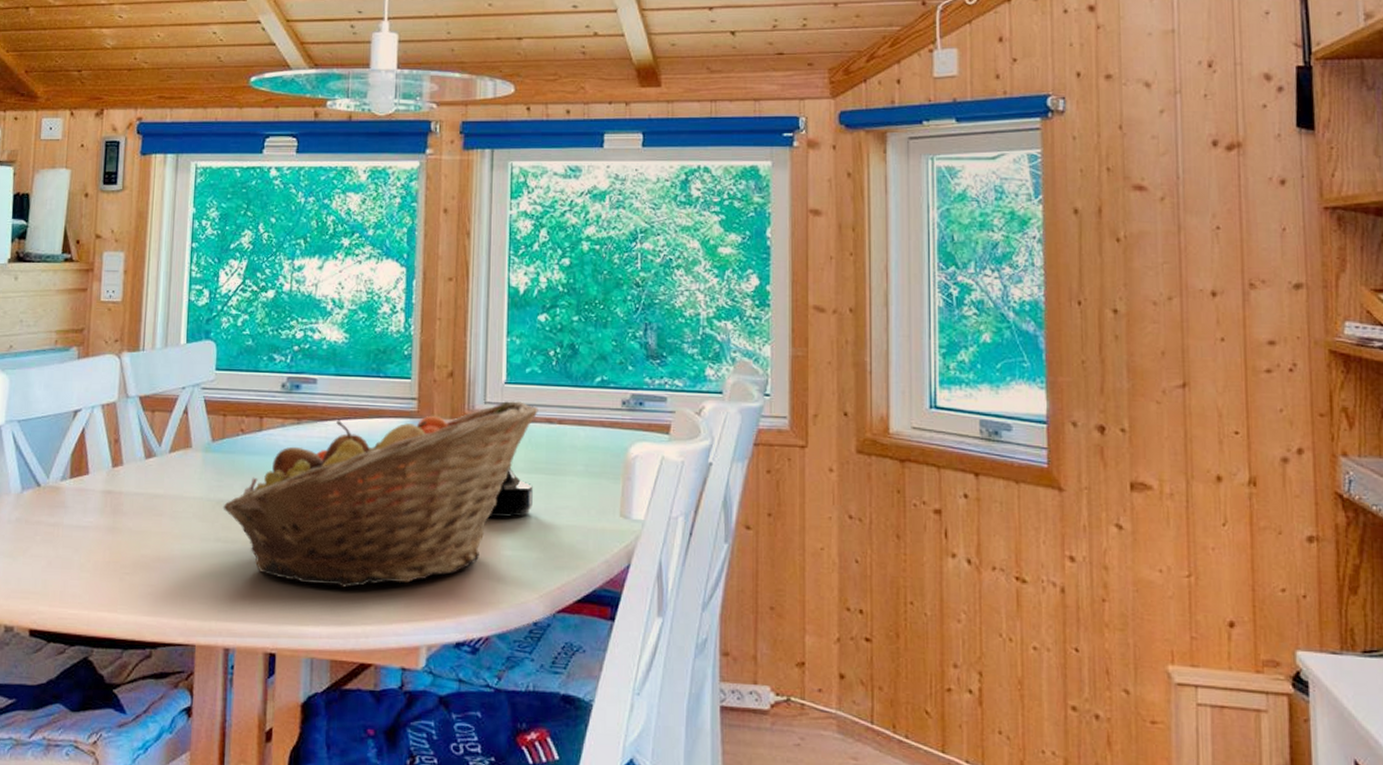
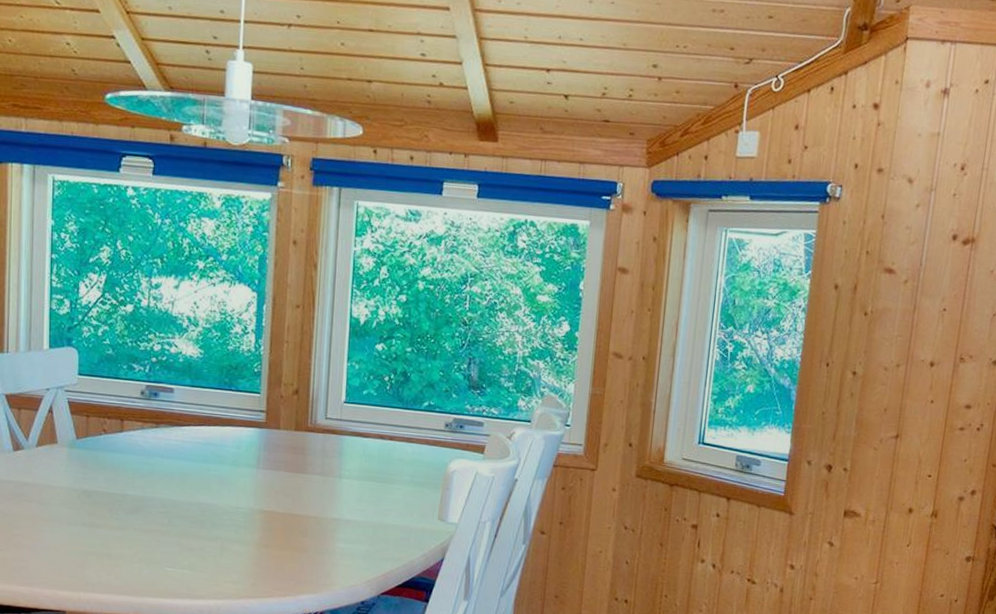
fruit basket: present [223,401,538,588] -> none [88,418,373,569]
tequila bottle: present [488,468,533,518] -> none [326,475,365,516]

